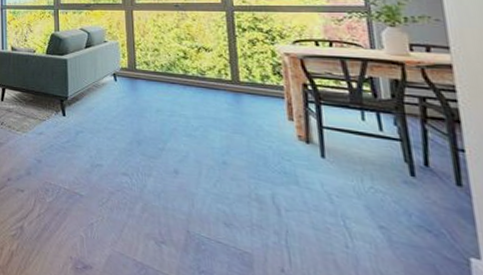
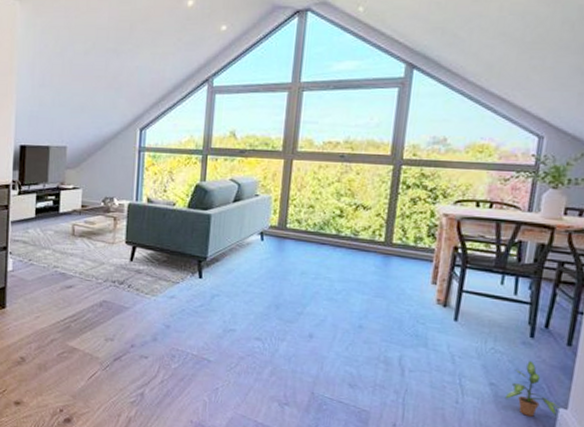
potted plant: none [400,201,473,267] -> present [504,360,561,417]

